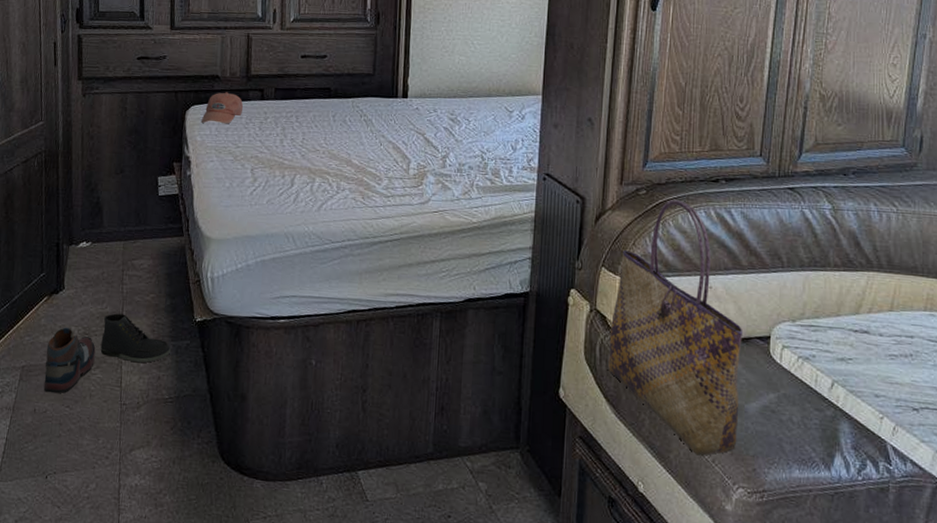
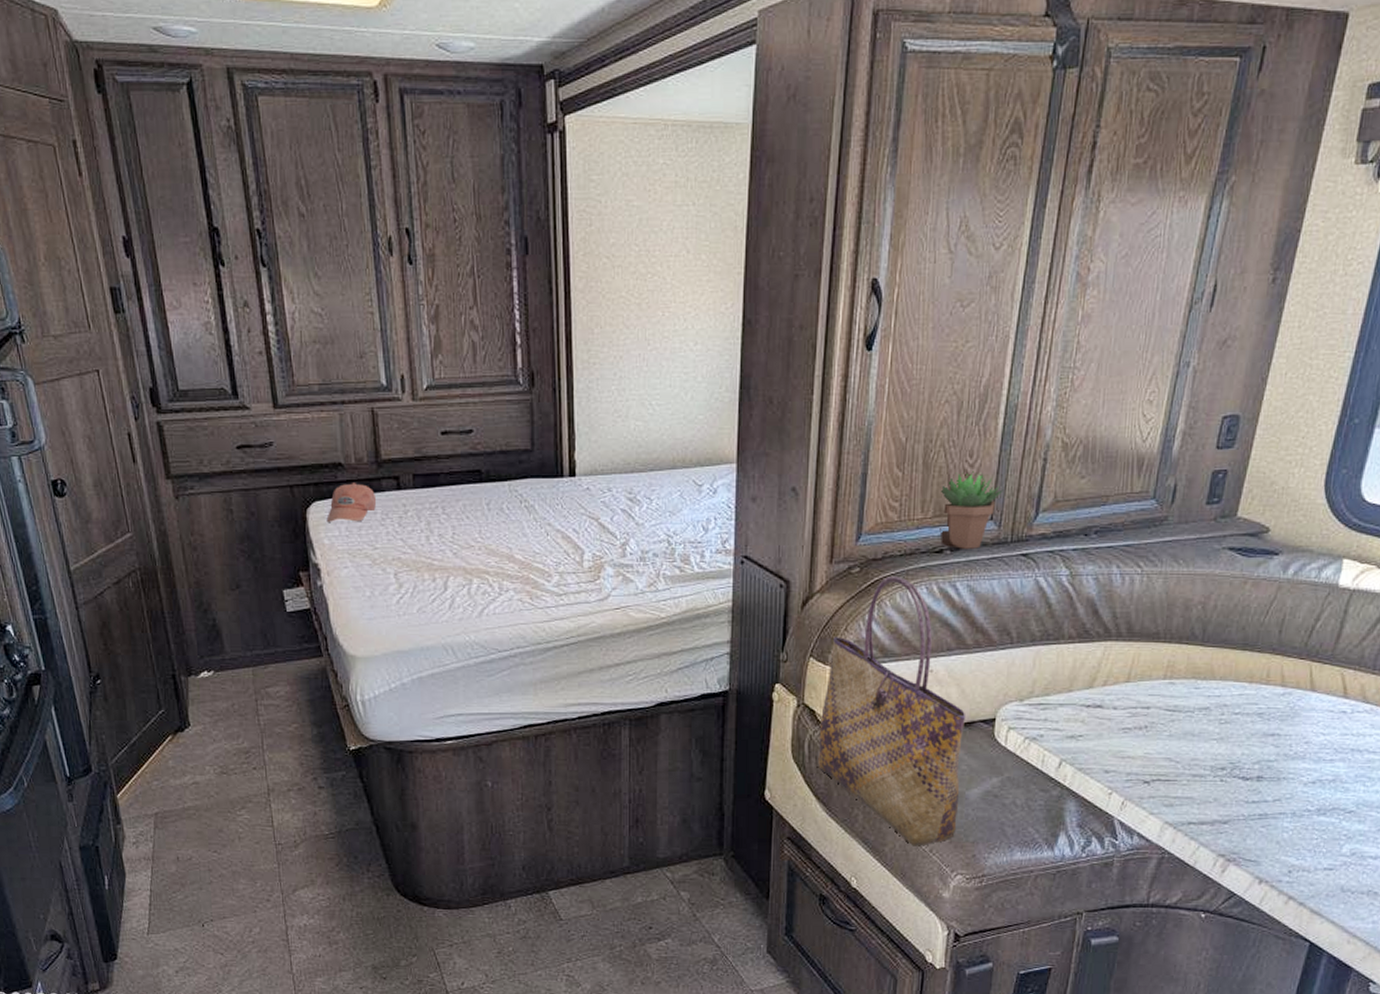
athletic shoe: present [43,327,96,394] -> none [180,767,238,839]
sneaker: present [100,313,172,363] -> none [241,748,326,800]
succulent plant: none [715,114,770,181] -> present [939,471,1003,549]

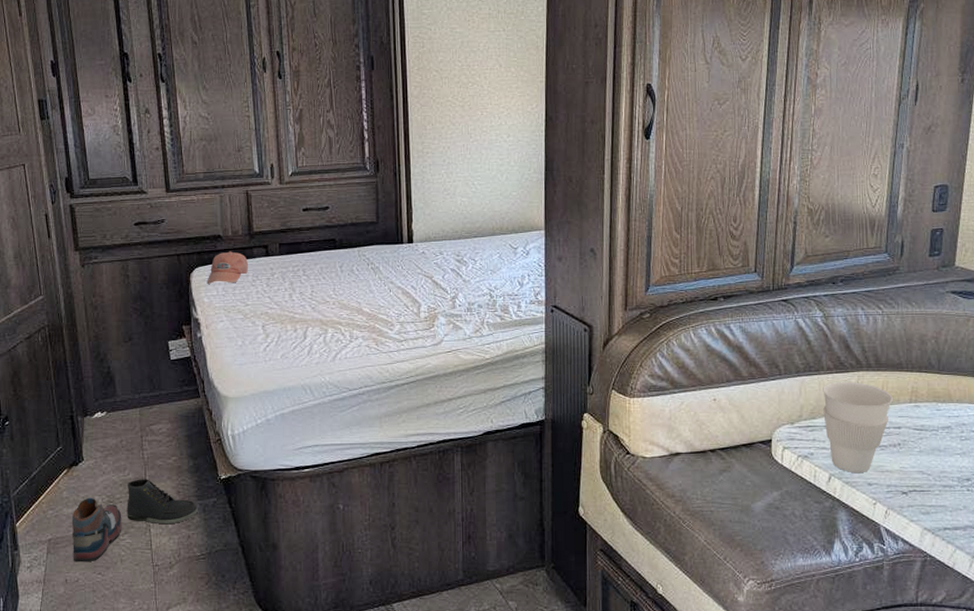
athletic shoe: none [180,767,238,839] -> present [71,497,122,563]
sneaker: none [241,748,326,800] -> present [127,479,199,525]
tote bag: present [818,576,966,847] -> none [623,320,747,555]
succulent plant: present [939,471,1003,549] -> none [713,233,763,297]
cup: none [1059,652,1144,759] -> present [823,381,893,474]

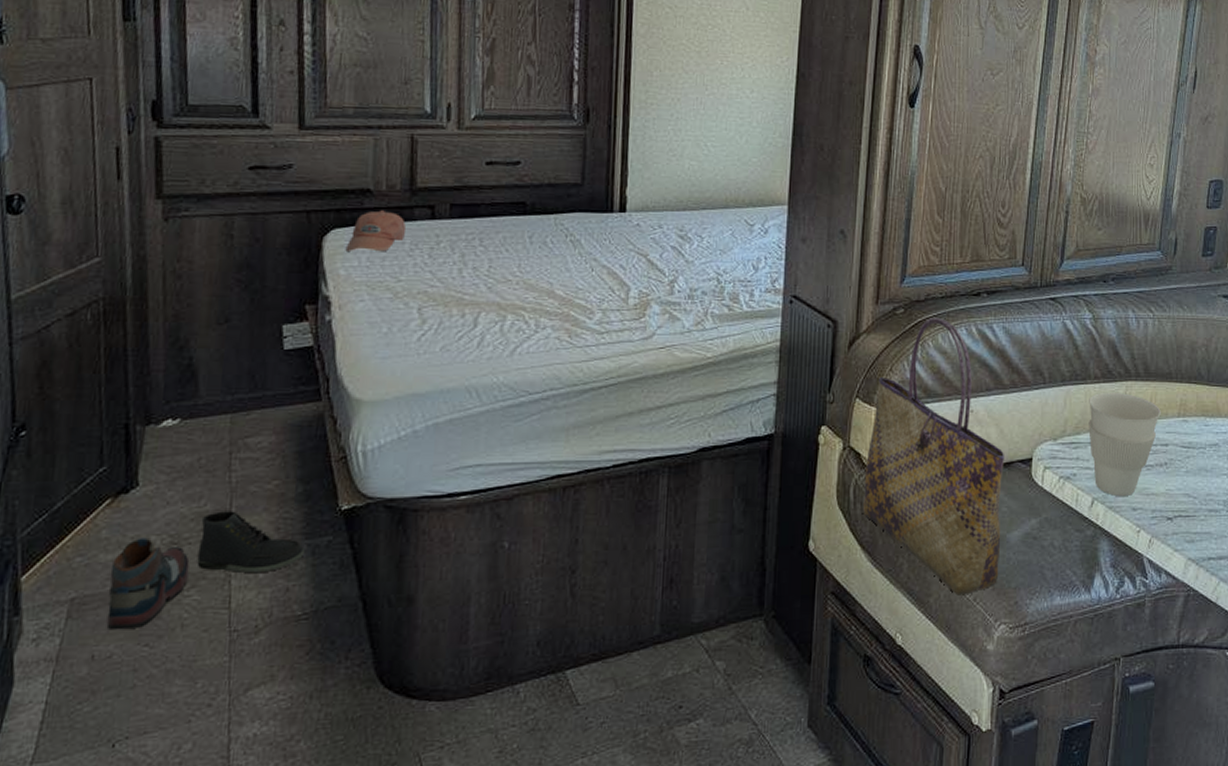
tote bag: none [623,320,747,555] -> present [863,318,1005,596]

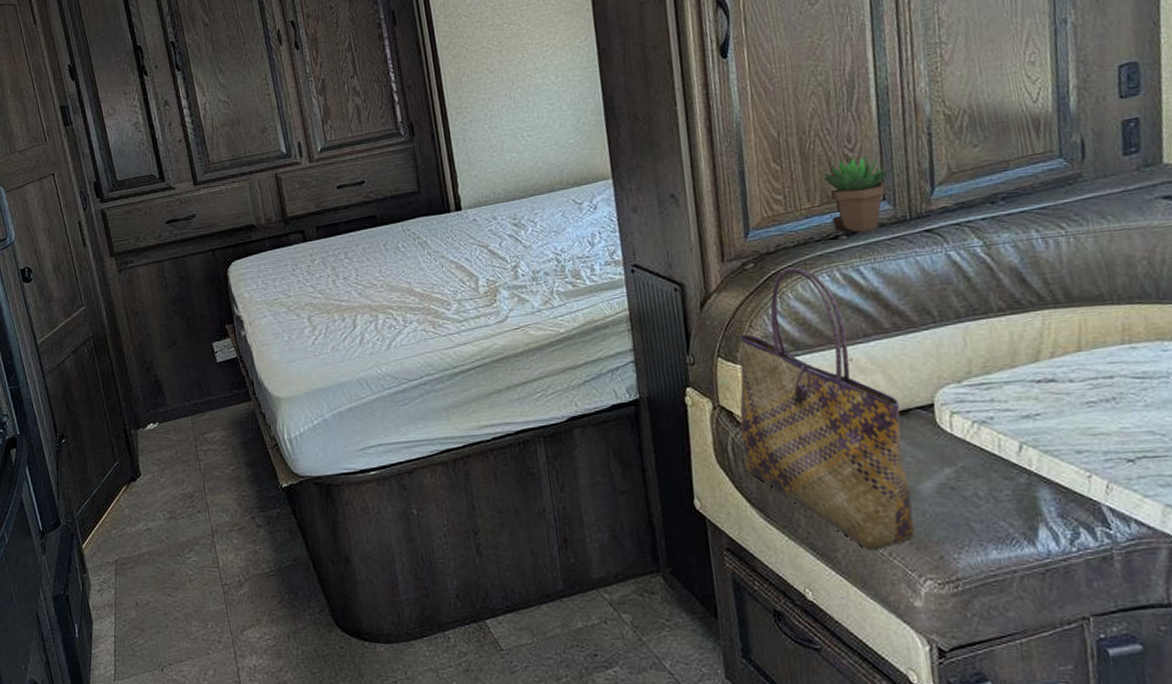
athletic shoe: present [106,537,190,631] -> none [135,514,187,584]
sneaker: present [197,511,306,574] -> none [186,491,263,540]
baseball cap: present [345,210,407,252] -> none [245,240,287,278]
succulent plant: none [977,220,1032,293] -> present [824,155,891,234]
cup: present [1088,392,1161,497] -> none [995,323,1097,440]

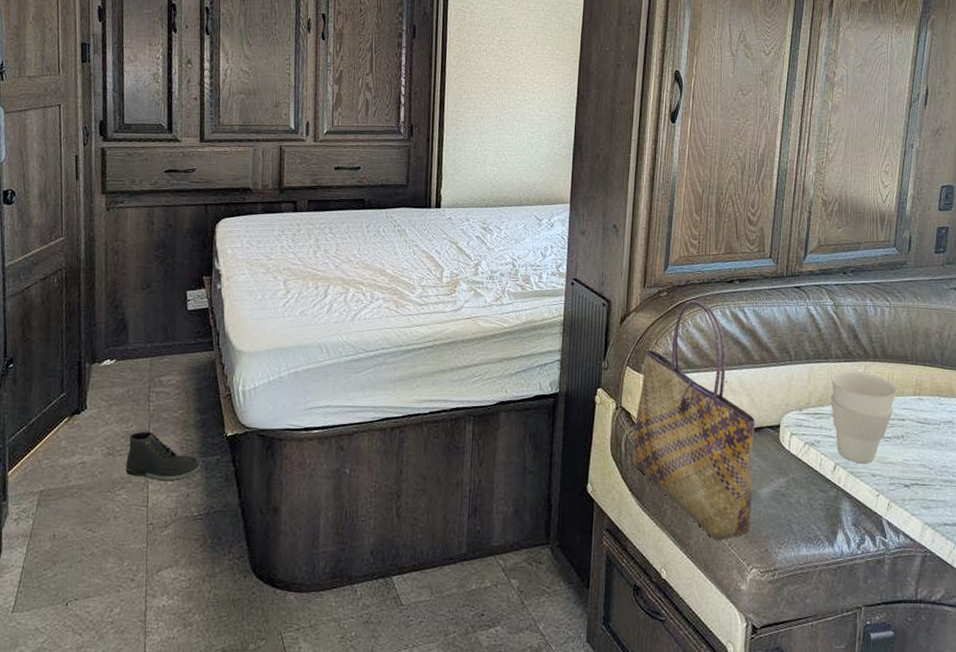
sneaker: none [186,491,263,540] -> present [125,431,201,481]
succulent plant: present [824,155,891,234] -> none [730,219,779,281]
cup: none [995,323,1097,440] -> present [831,370,898,464]

